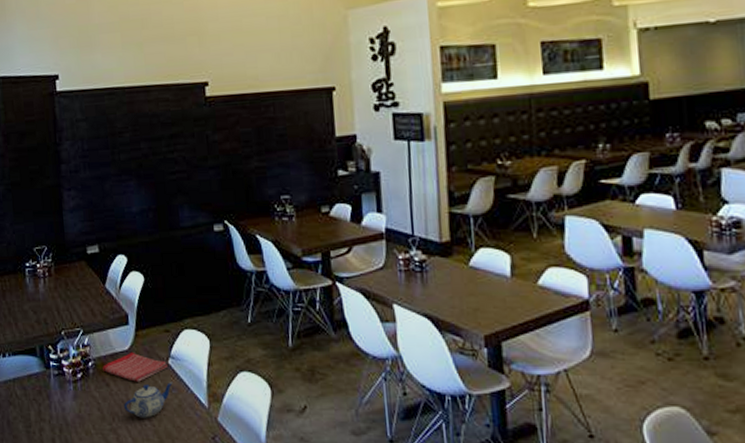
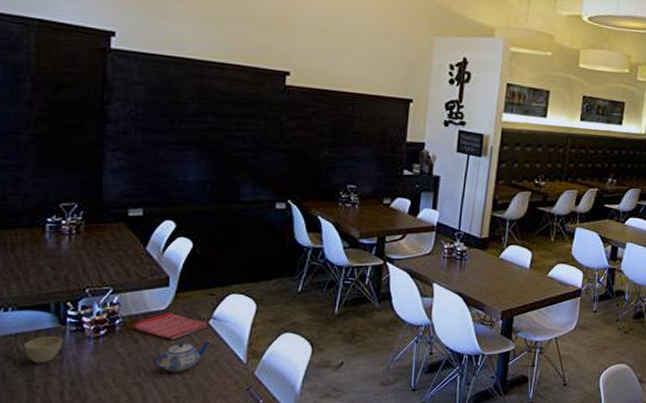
cup: none [21,381,50,409] -> present [25,336,64,364]

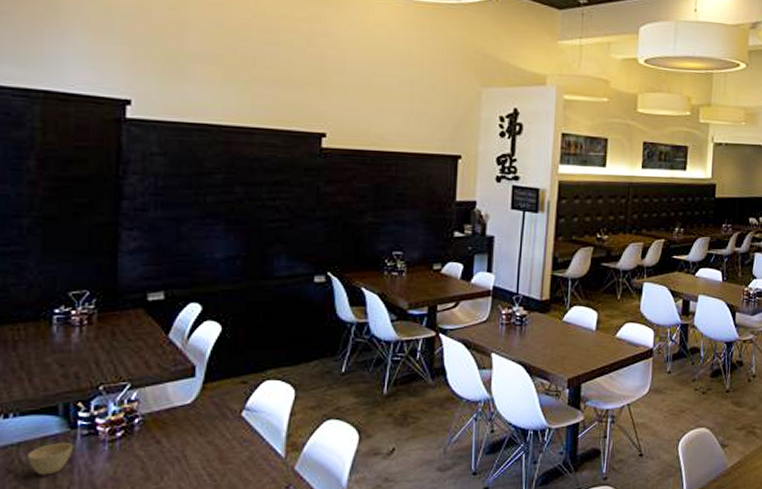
dish towel: present [132,311,208,340] -> none [154,405,240,437]
teapot: present [153,339,211,372] -> none [178,433,245,474]

